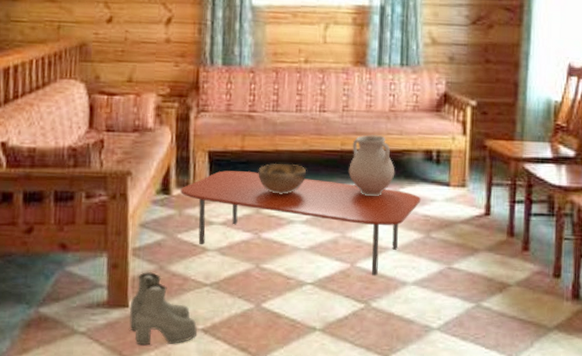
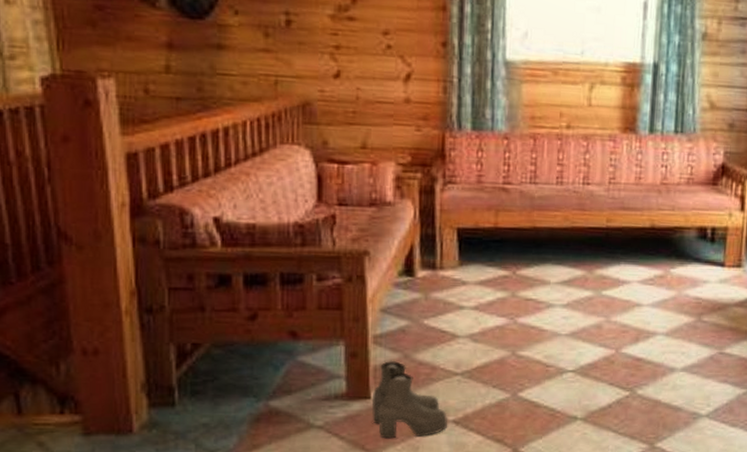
coffee table: present [180,170,421,276] -> none [426,250,693,362]
decorative bowl: present [258,163,307,194] -> none [514,241,568,276]
vase: present [348,134,395,197] -> none [614,209,666,278]

